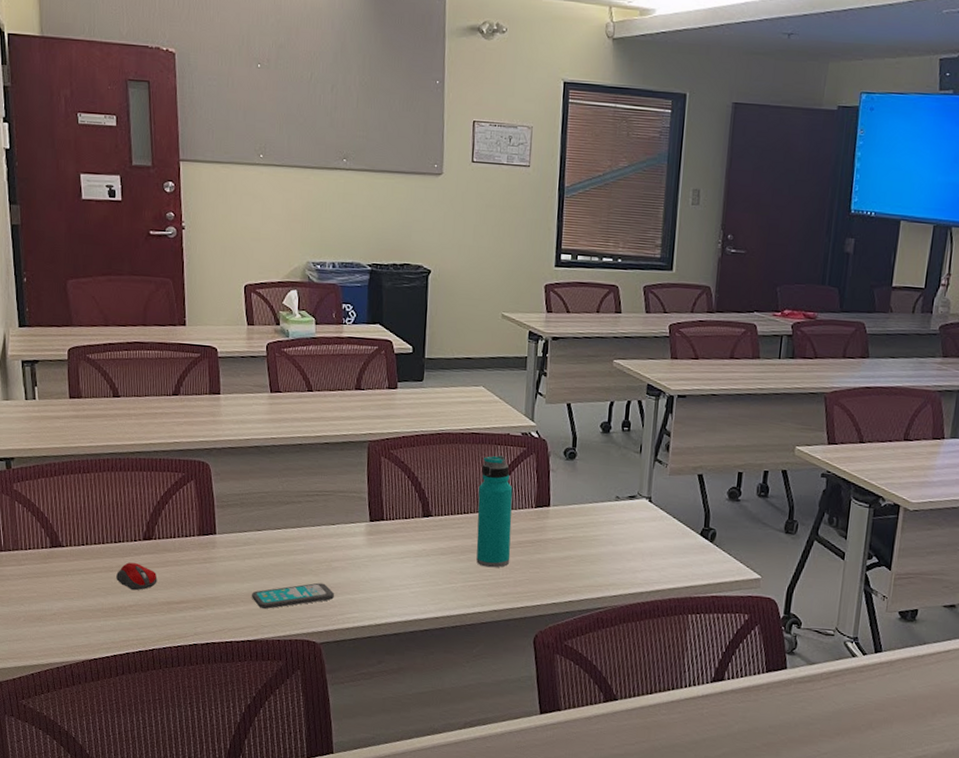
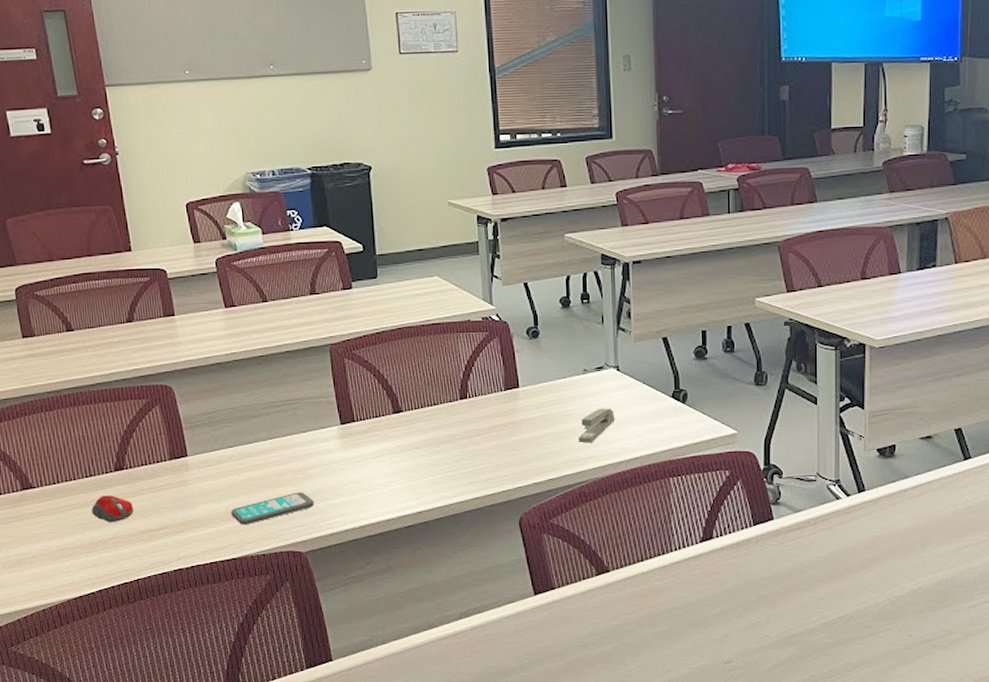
water bottle: present [476,455,513,568] -> none [446,343,486,456]
stapler: none [602,536,642,571] -> present [578,408,615,443]

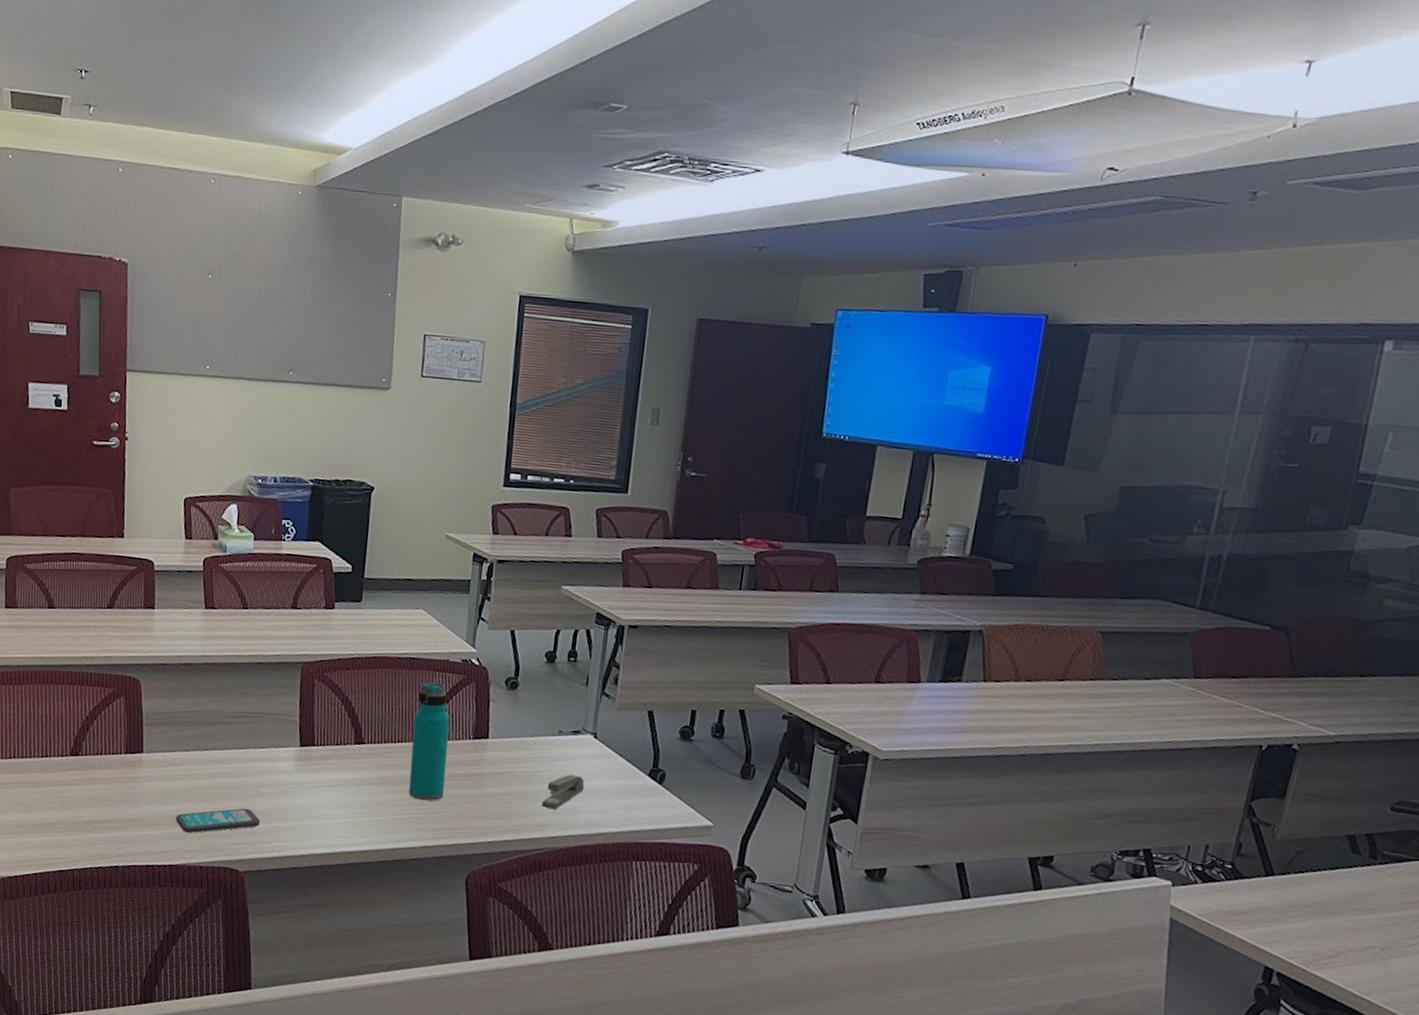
computer mouse: present [92,495,134,523] -> none [41,778,82,808]
water bottle: none [446,343,486,456] -> present [409,682,450,802]

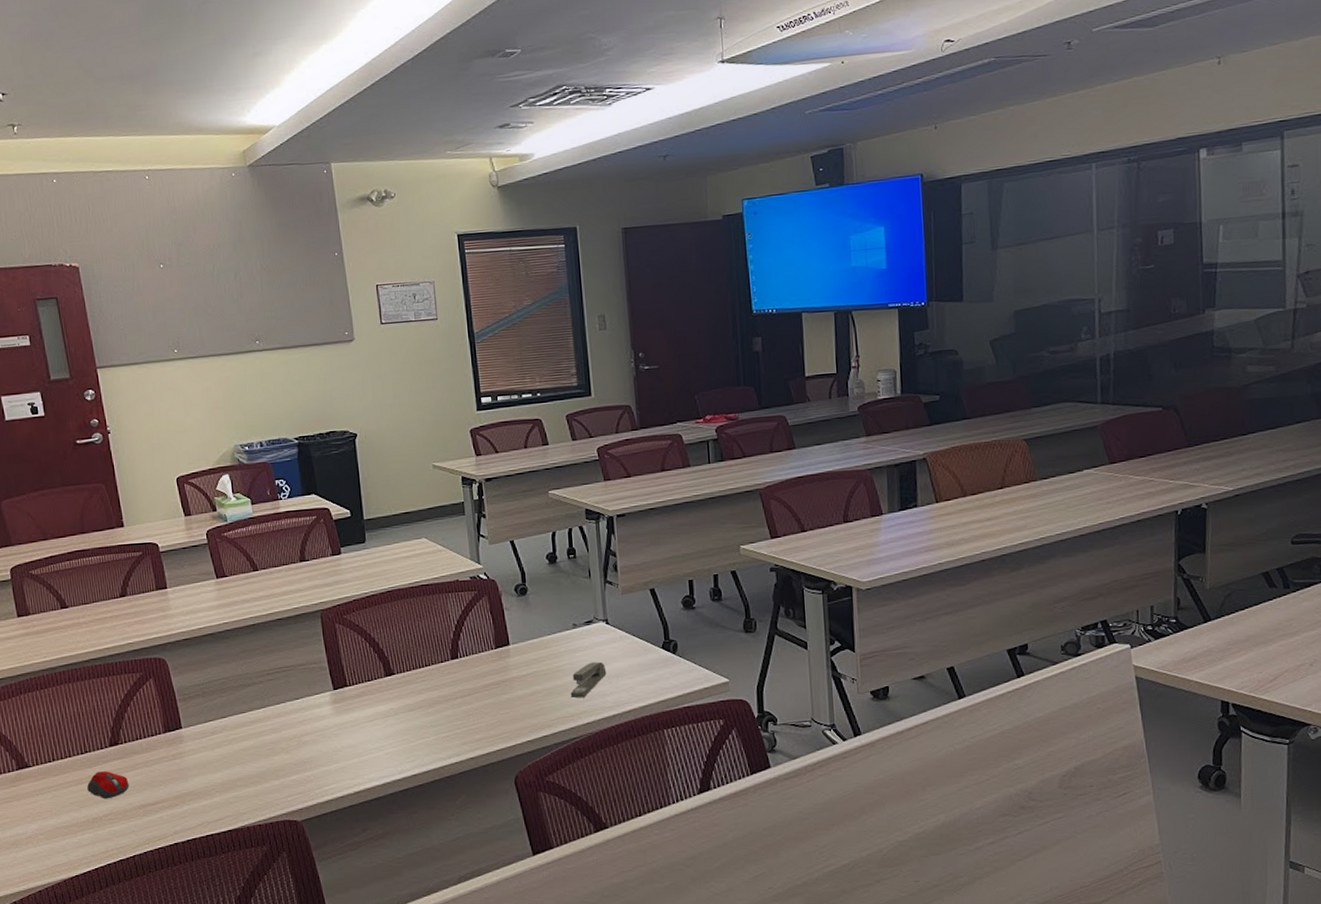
computer mouse: none [41,778,82,808] -> present [87,771,129,799]
smartphone: present [176,808,260,834] -> none [226,759,309,796]
water bottle: present [409,682,450,802] -> none [436,603,479,716]

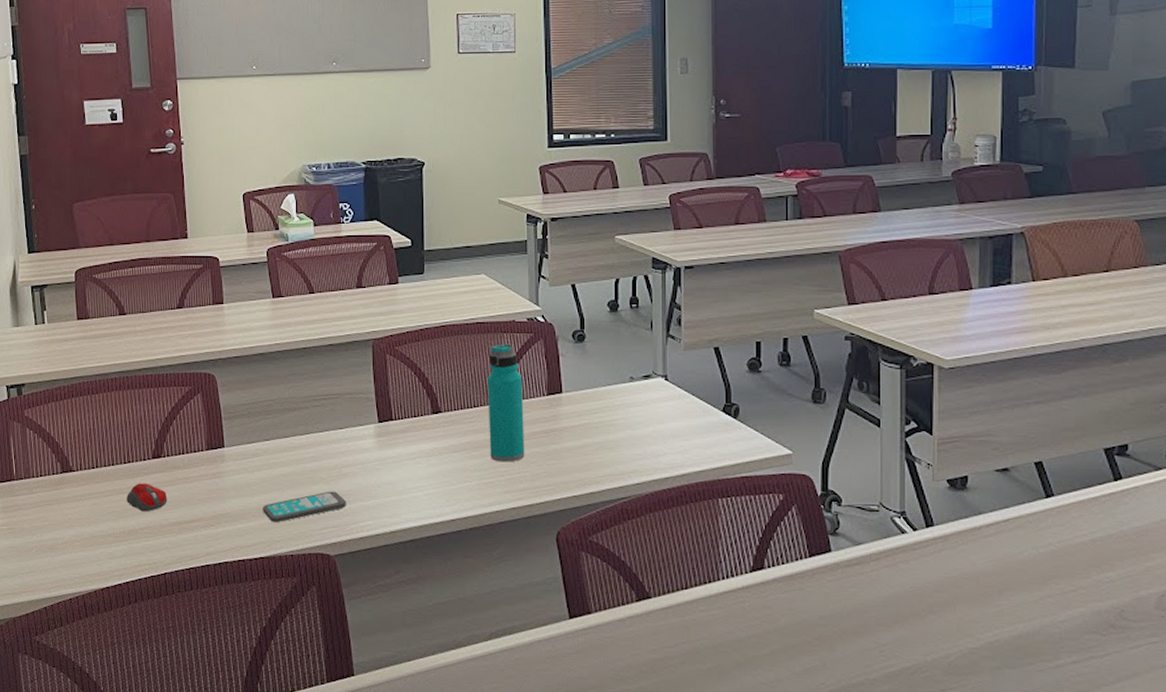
smartphone: none [226,759,309,796] -> present [263,491,346,523]
water bottle: none [436,603,479,716] -> present [488,344,525,463]
stapler: present [570,661,607,699] -> none [621,419,662,456]

